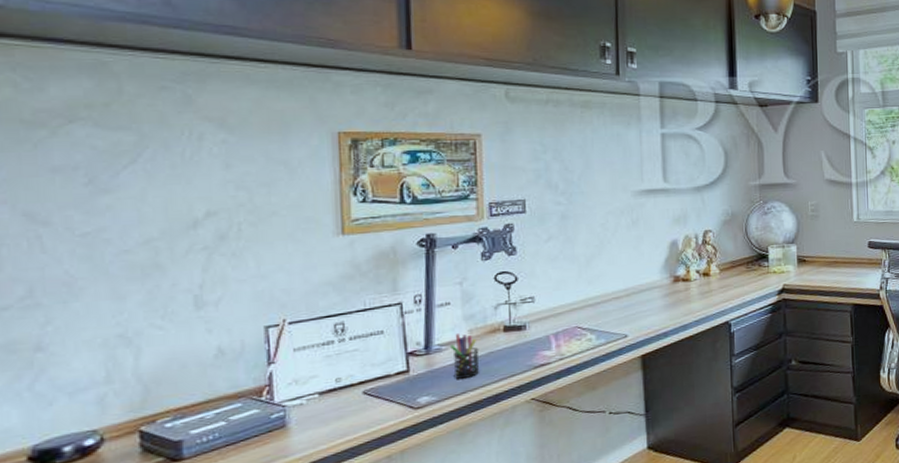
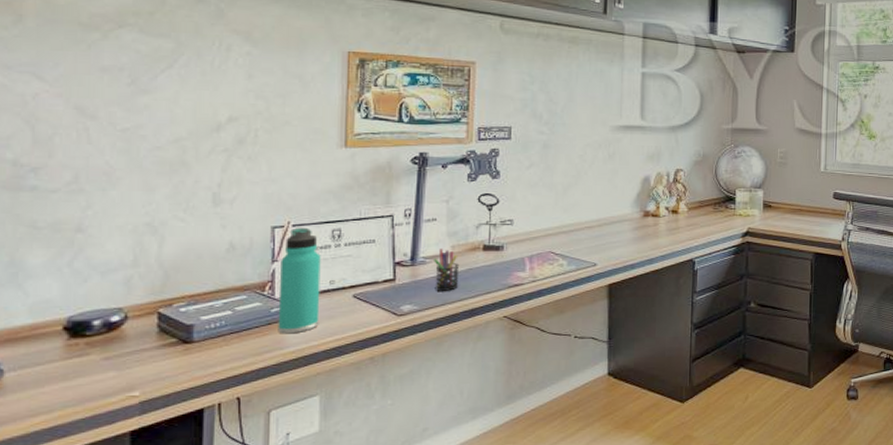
thermos bottle: none [278,324,327,441] -> present [278,227,321,334]

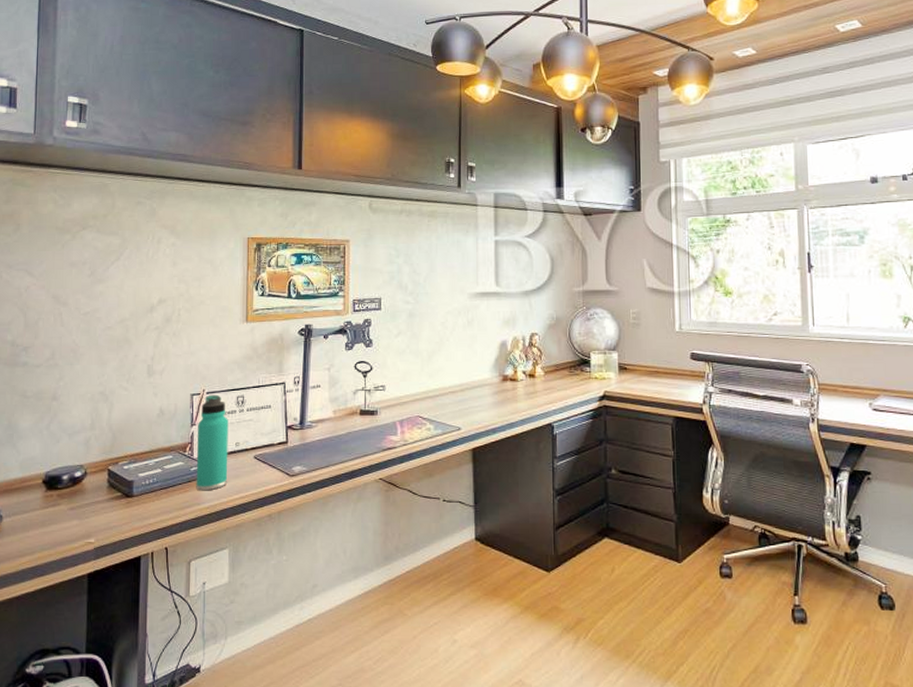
pen holder: present [432,249,460,291] -> none [318,413,341,453]

